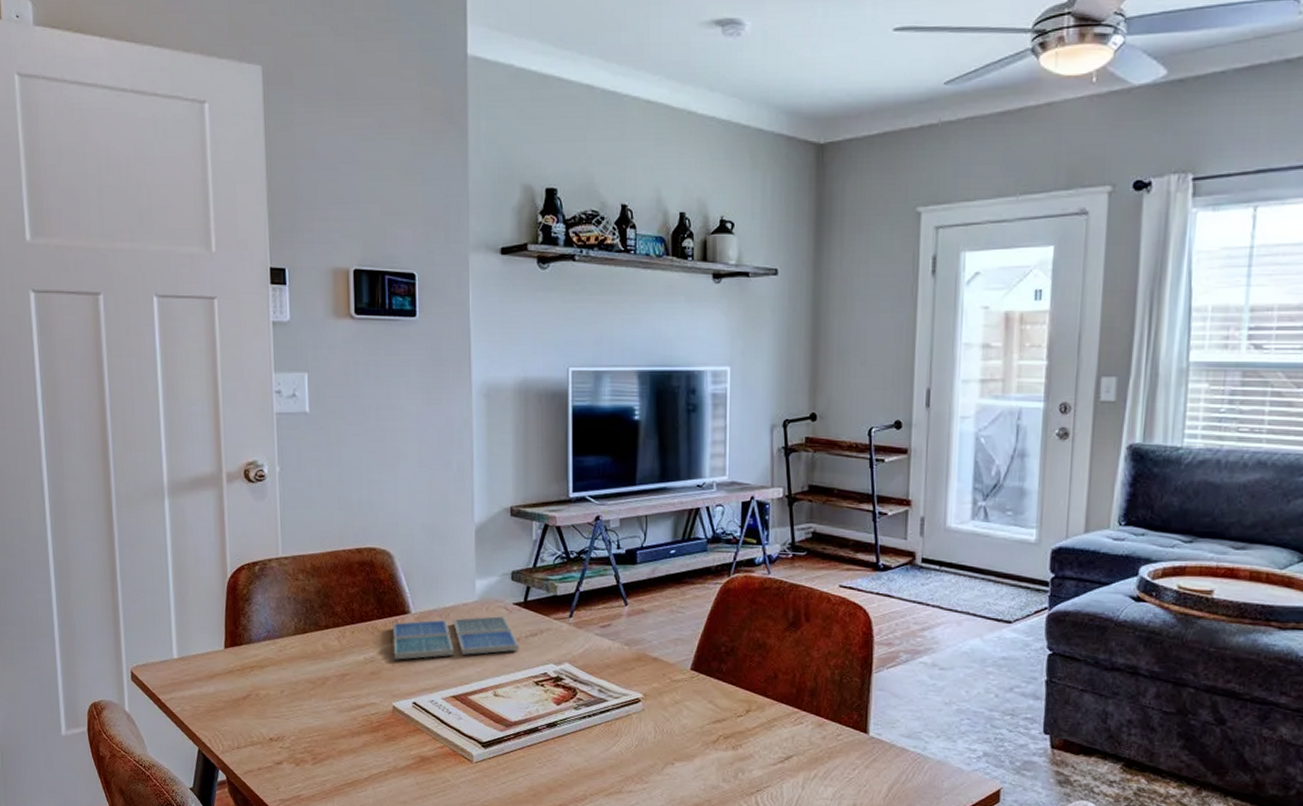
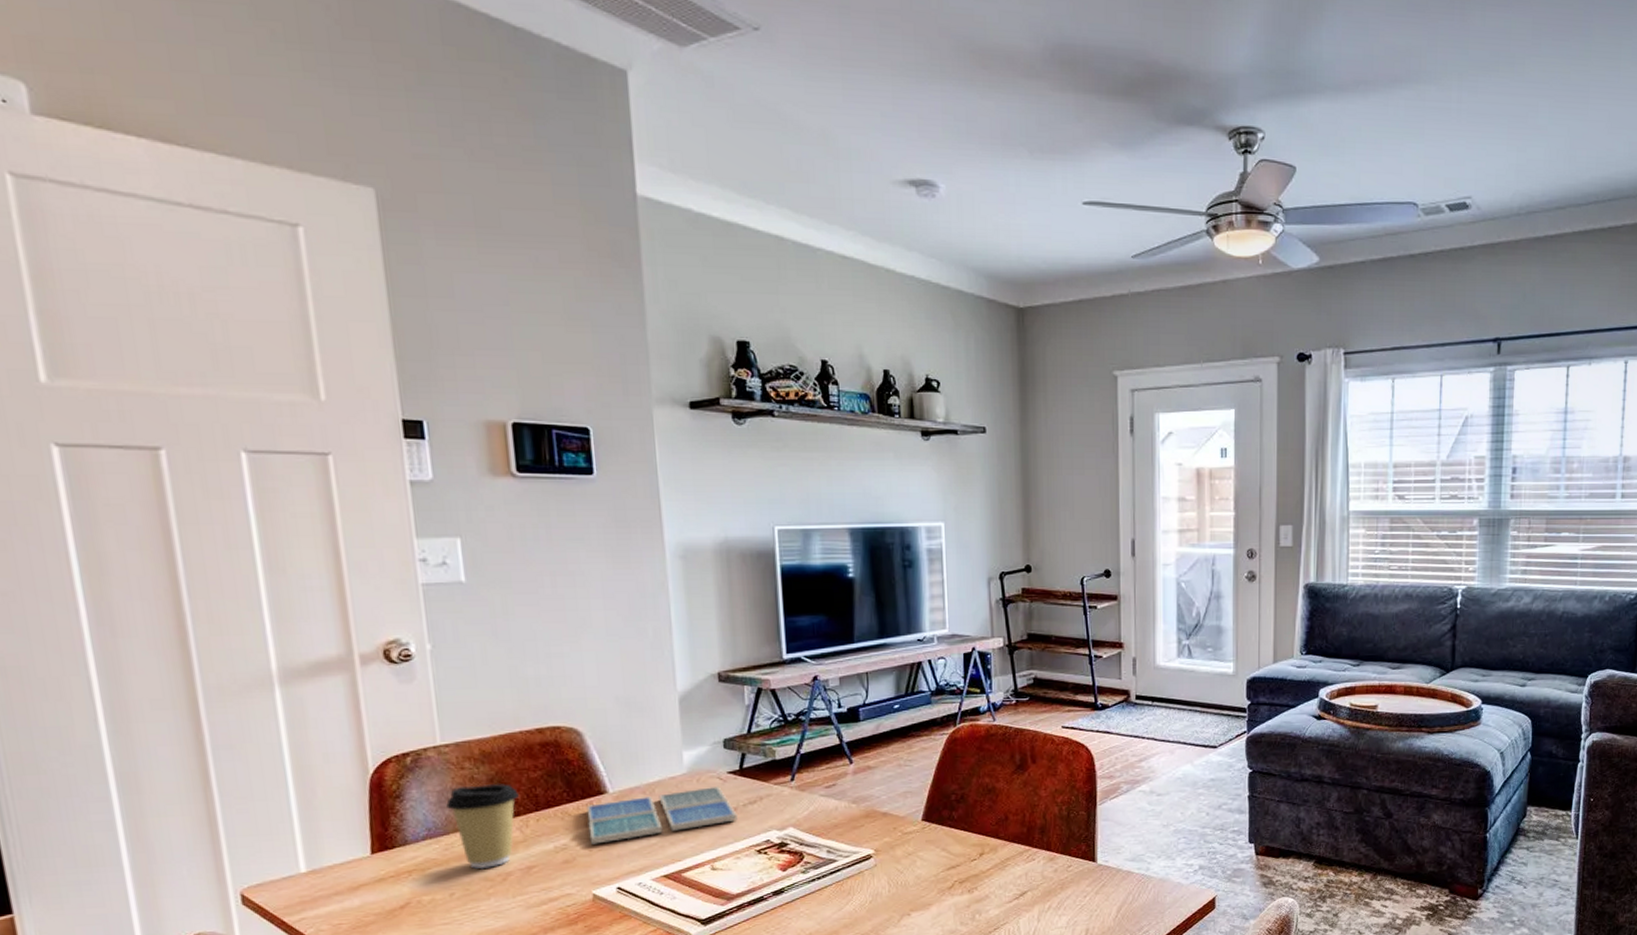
coffee cup: none [283,595,339,672] -> present [446,783,519,870]

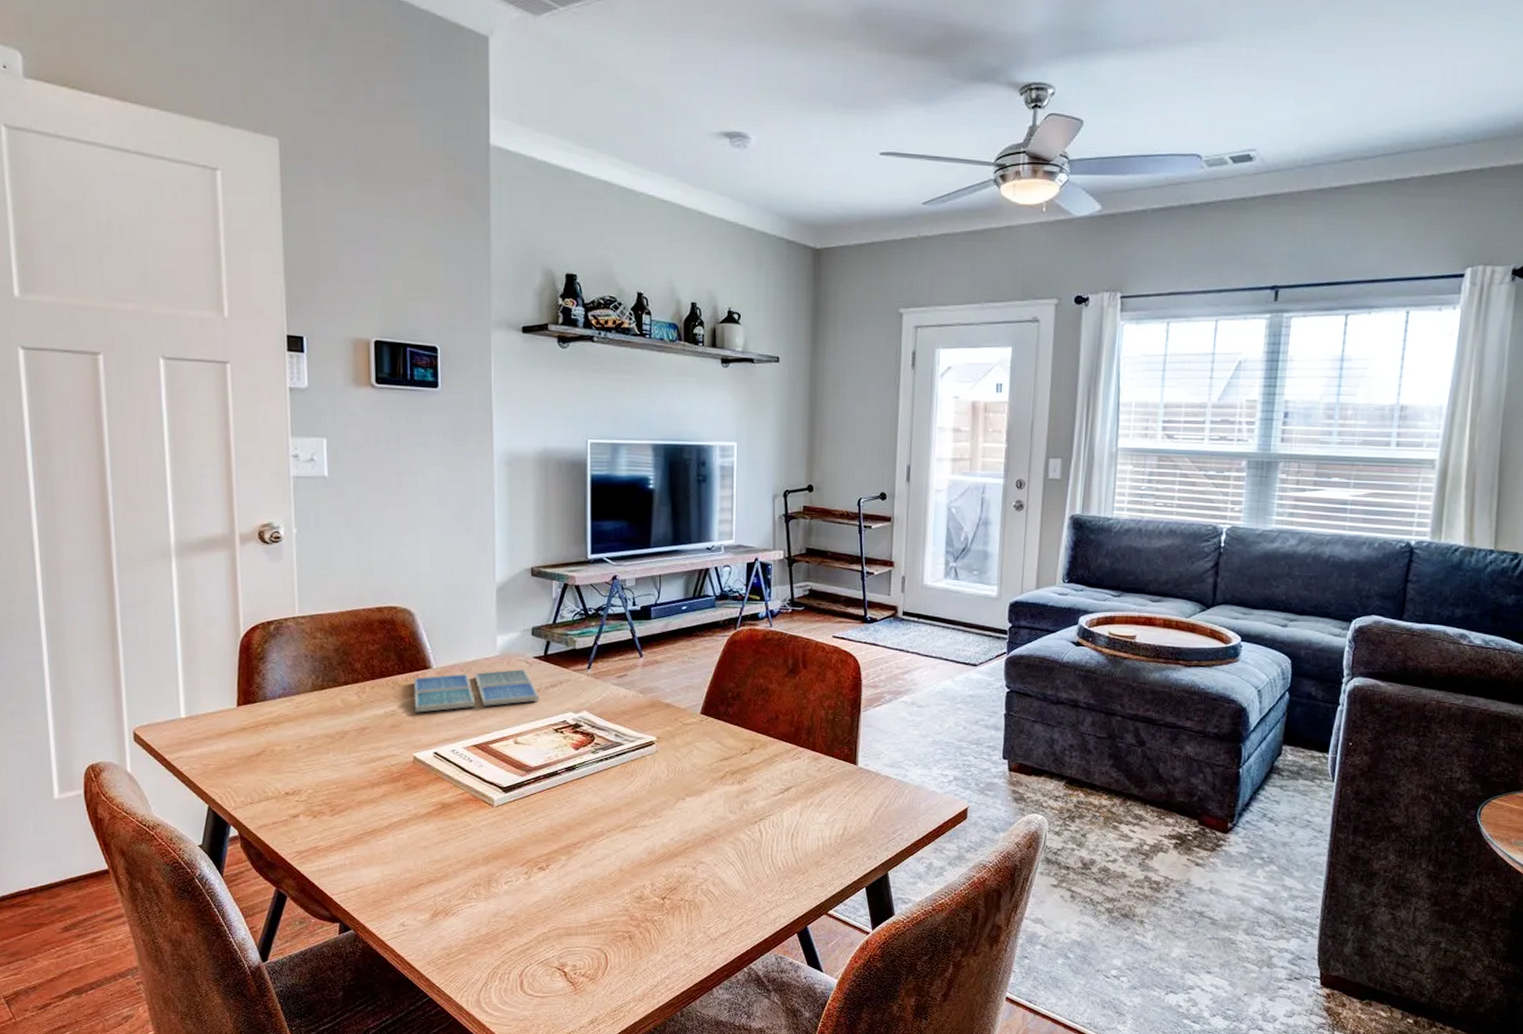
coffee cup: present [446,783,519,870] -> none [300,652,358,727]

